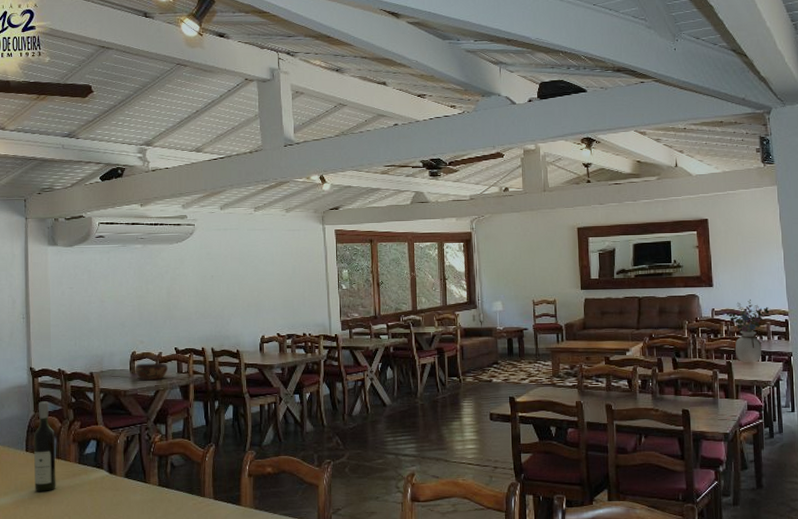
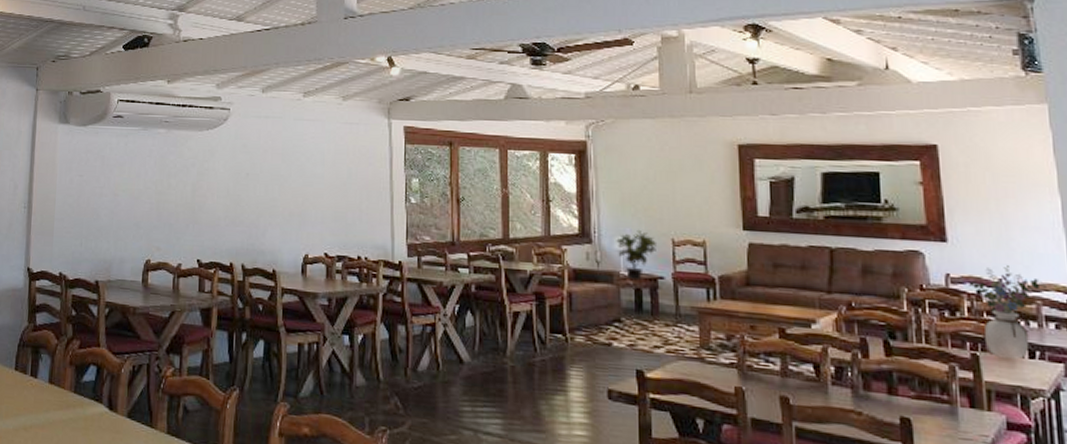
bottle: present [34,401,56,492] -> none [21,310,50,424]
decorative bowl: present [135,363,169,381] -> none [148,275,188,299]
potted plant: none [494,295,522,333] -> present [616,229,656,281]

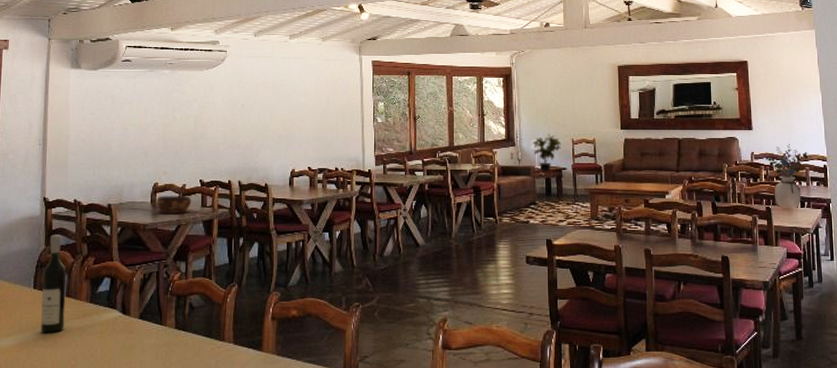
bottle: none [21,310,50,424] -> present [41,234,67,334]
decorative bowl: none [148,275,188,299] -> present [156,196,192,215]

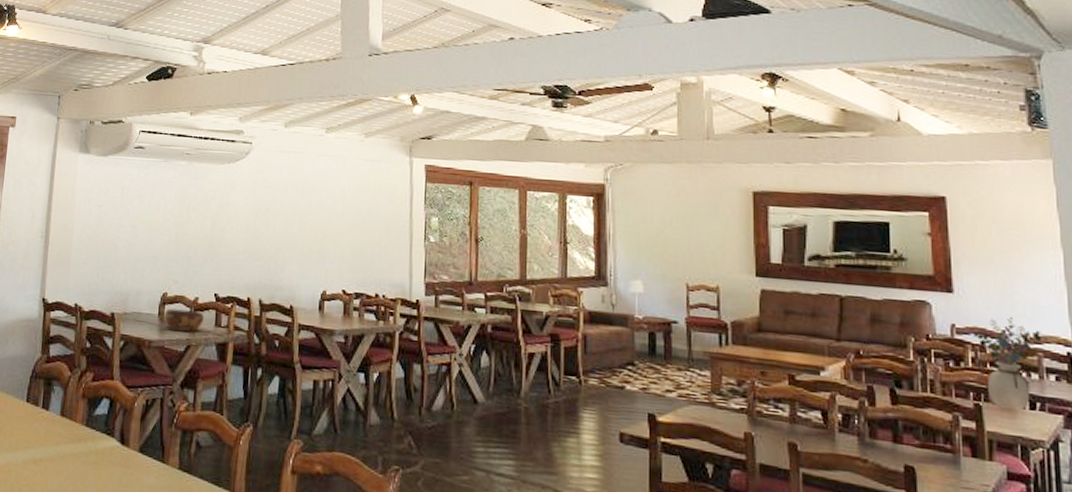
bottle: present [41,234,67,334] -> none [31,341,63,457]
potted plant: present [532,133,561,172] -> none [631,273,671,325]

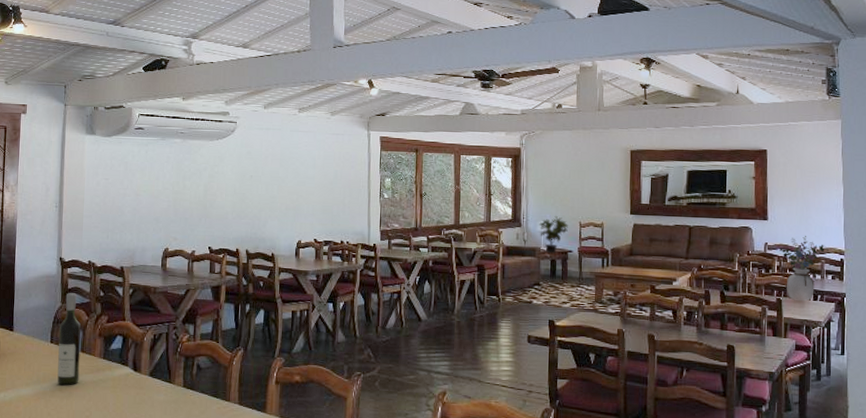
bottle: none [31,341,63,457] -> present [57,293,82,386]
decorative bowl: present [164,308,205,333] -> none [166,260,201,280]
potted plant: none [631,273,671,325] -> present [539,215,568,254]

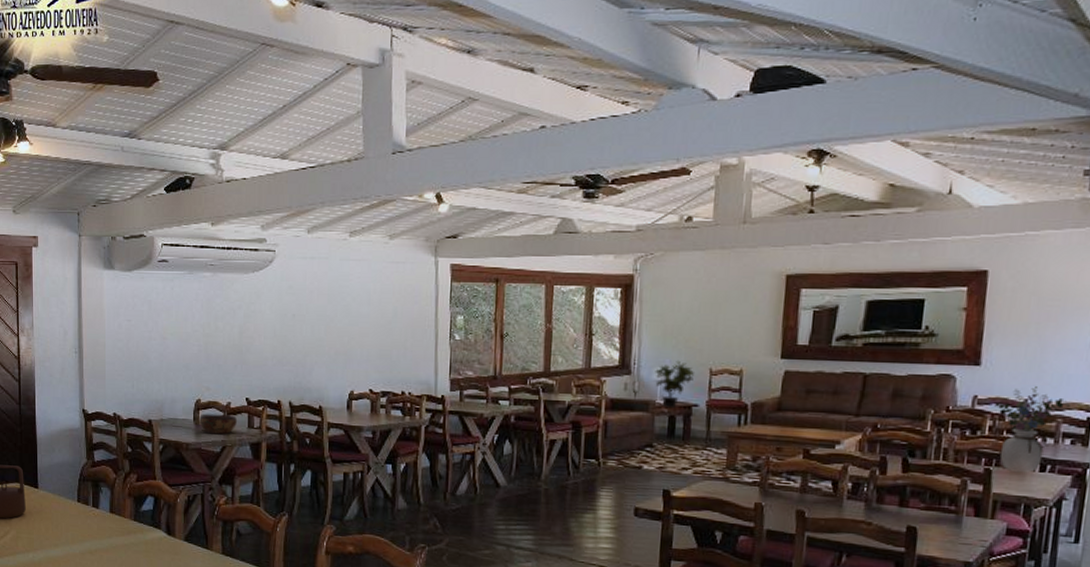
bottle: present [57,293,82,386] -> none [86,448,110,548]
decorative bowl: none [166,260,201,280] -> present [199,413,238,435]

